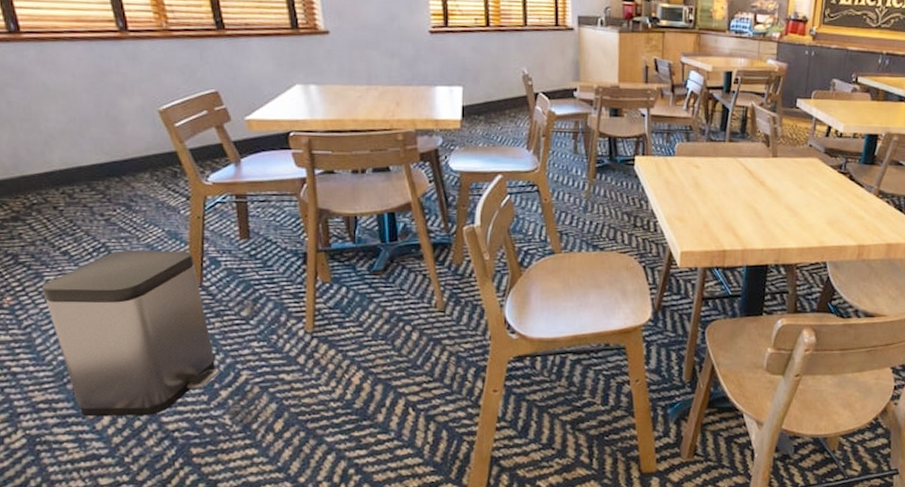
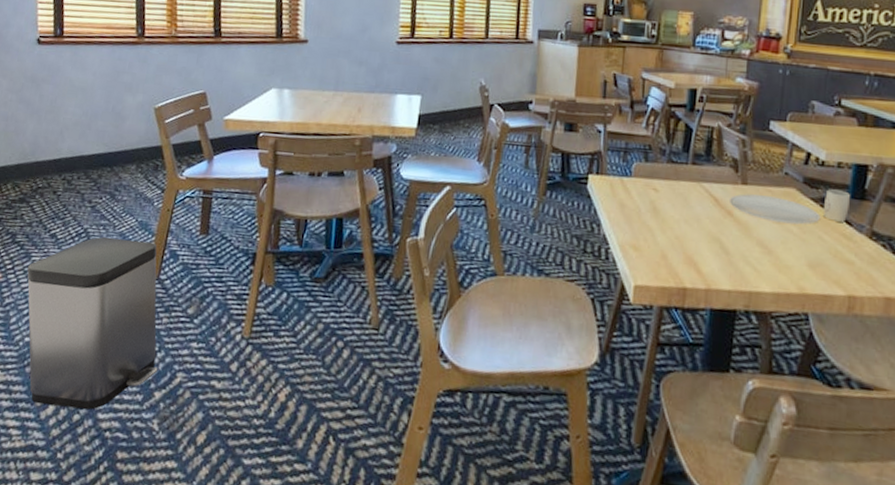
plate: none [761,165,838,190] -> present [728,194,821,226]
mug: none [841,157,863,185] -> present [824,189,851,222]

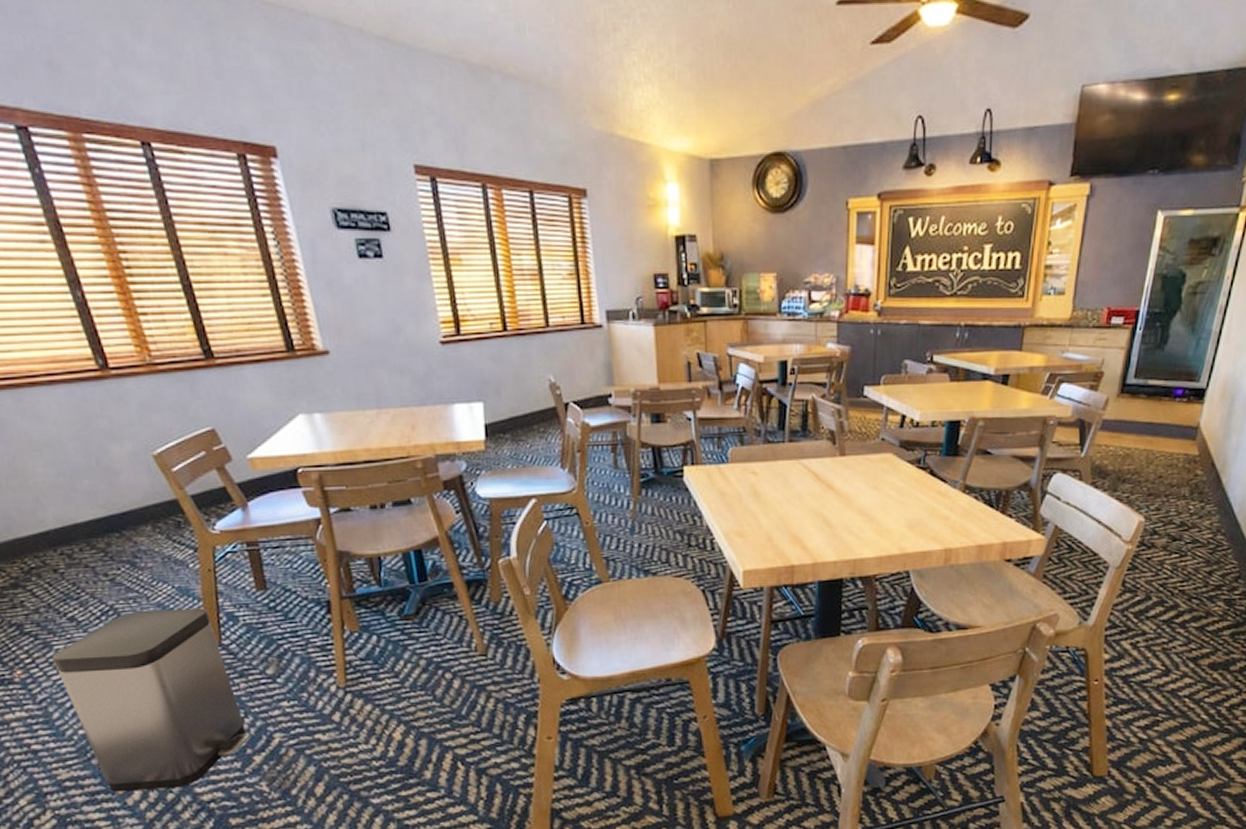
plate: present [728,194,821,226] -> none [828,464,917,490]
mug: present [824,189,851,222] -> none [920,449,945,480]

